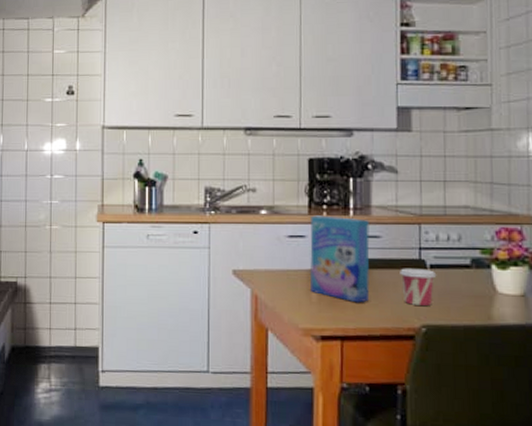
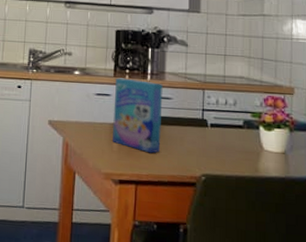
cup: present [400,268,437,306] -> none [186,125,216,158]

